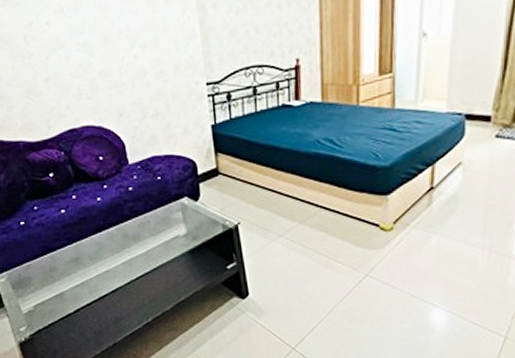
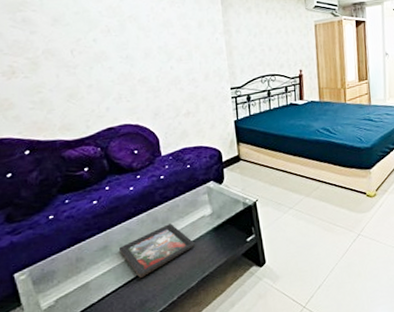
decorative tray: none [89,241,170,294] -> present [118,224,196,278]

